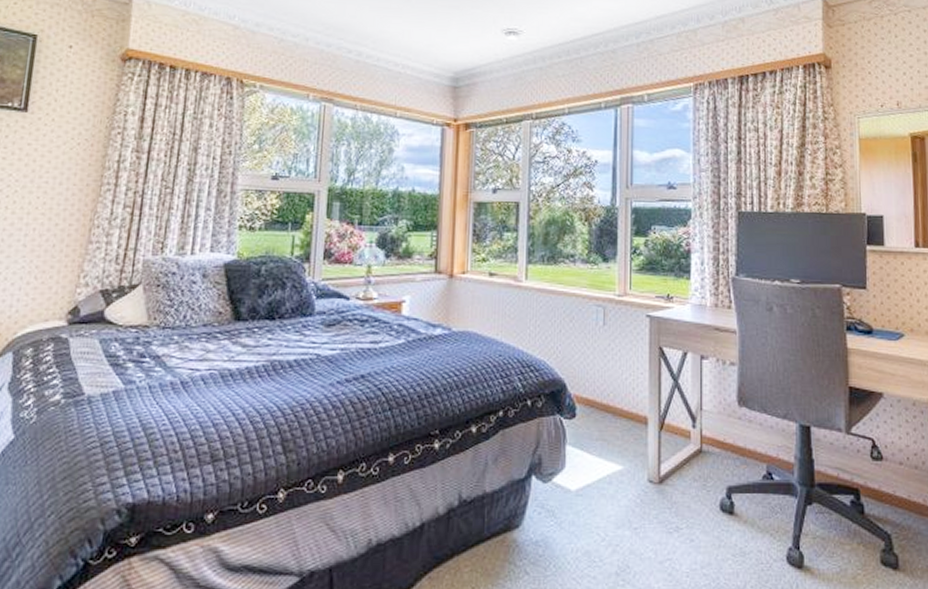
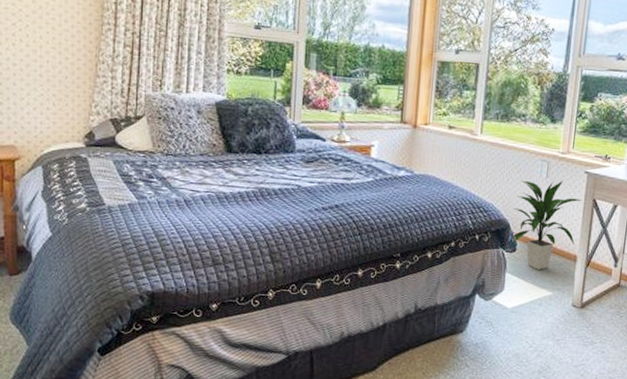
indoor plant: none [569,327,648,438] -> present [512,180,583,270]

